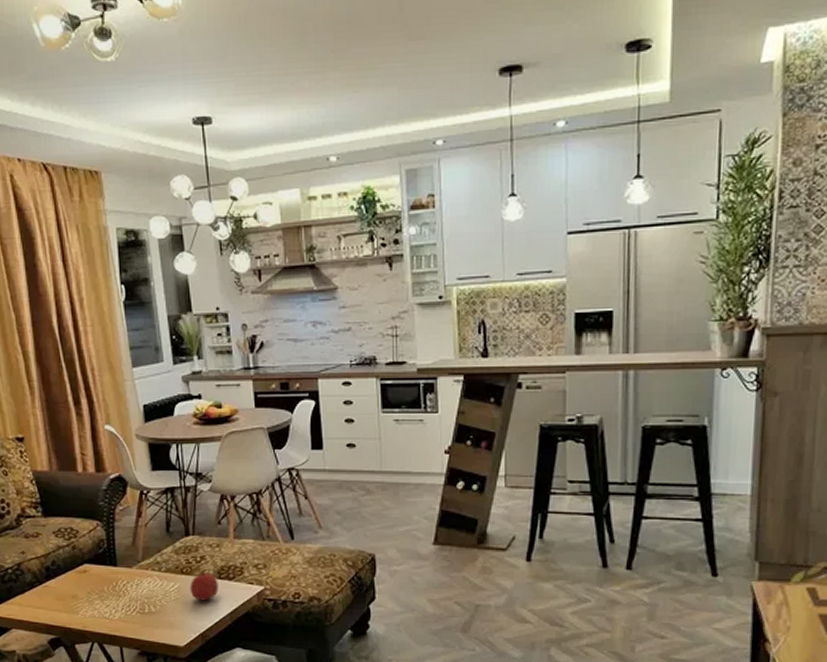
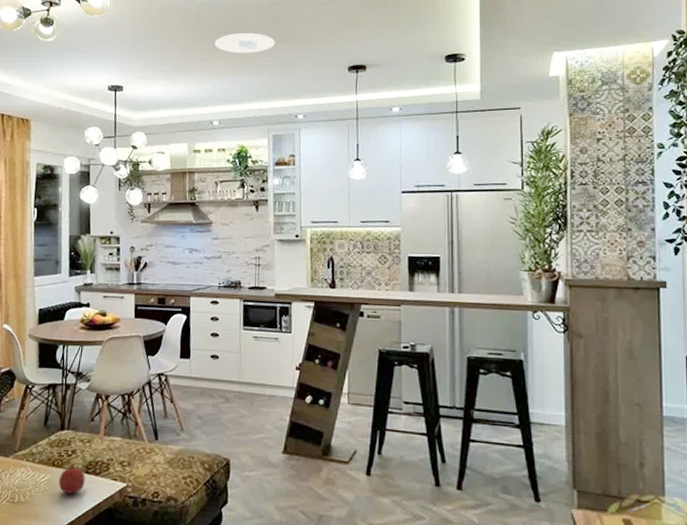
recessed light: none [324,28,403,61] -> present [214,32,275,54]

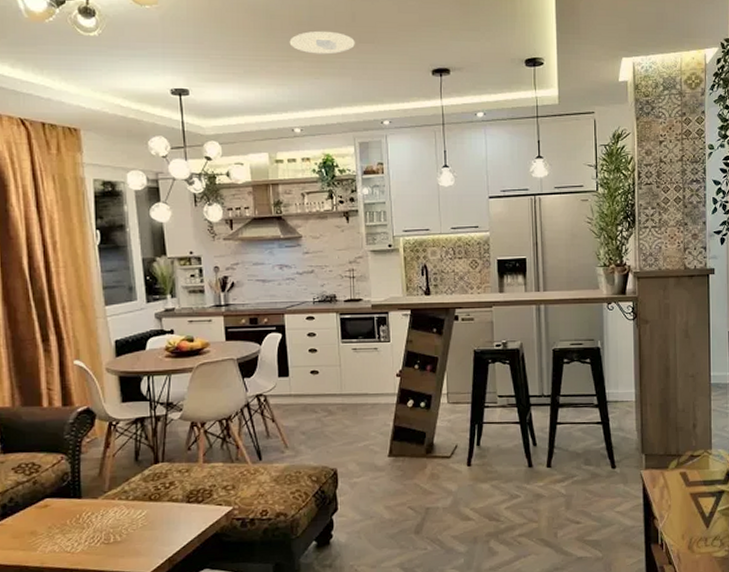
fruit: present [58,465,85,494] -> none [158,497,187,526]

